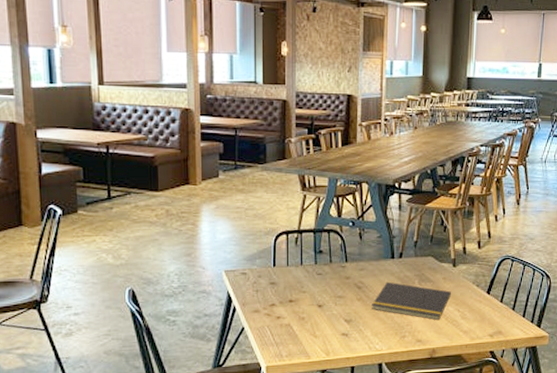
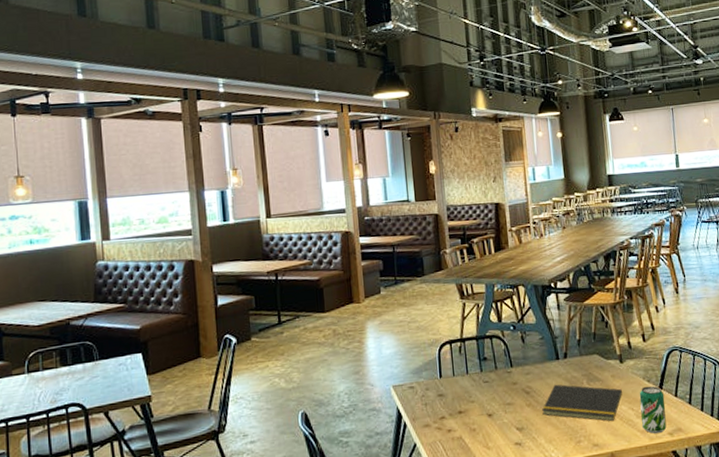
beverage can: none [465,290,491,335] -> present [639,386,667,434]

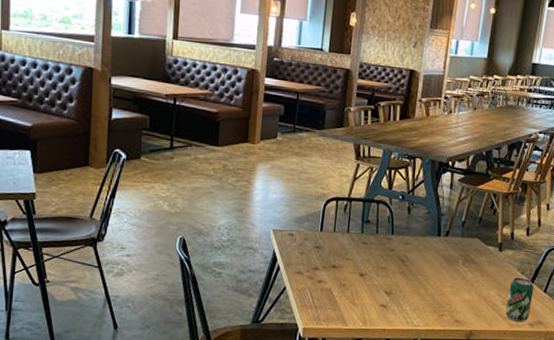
notepad: present [542,384,623,422] -> none [413,258,495,304]

